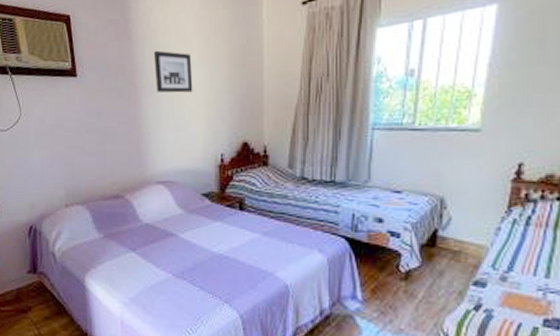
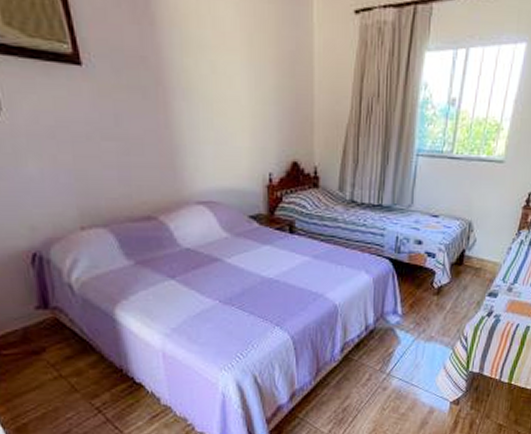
wall art: present [153,50,193,93] -> none [185,43,236,101]

